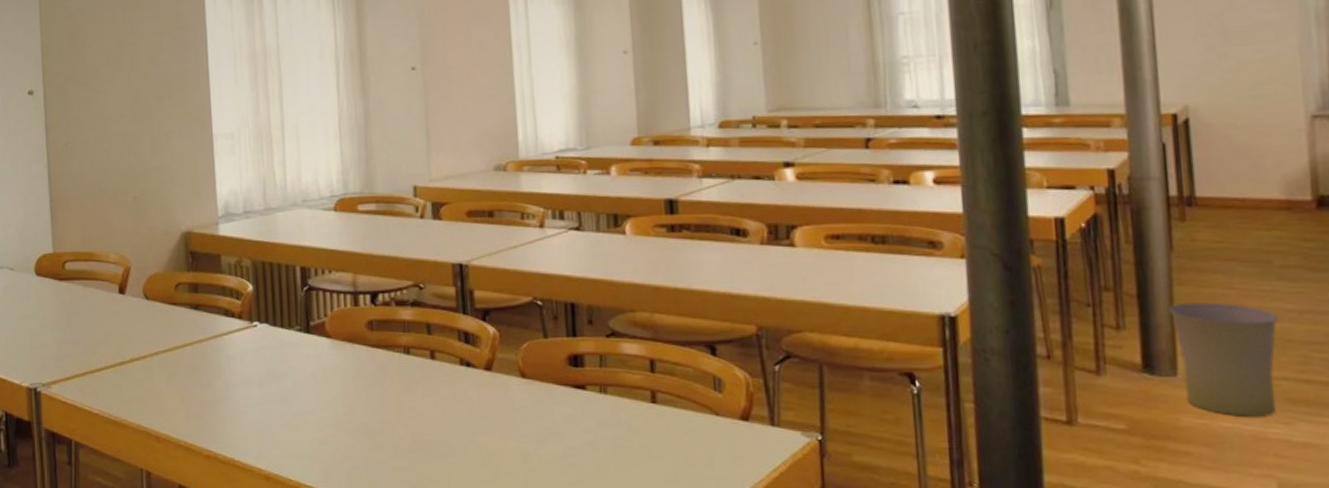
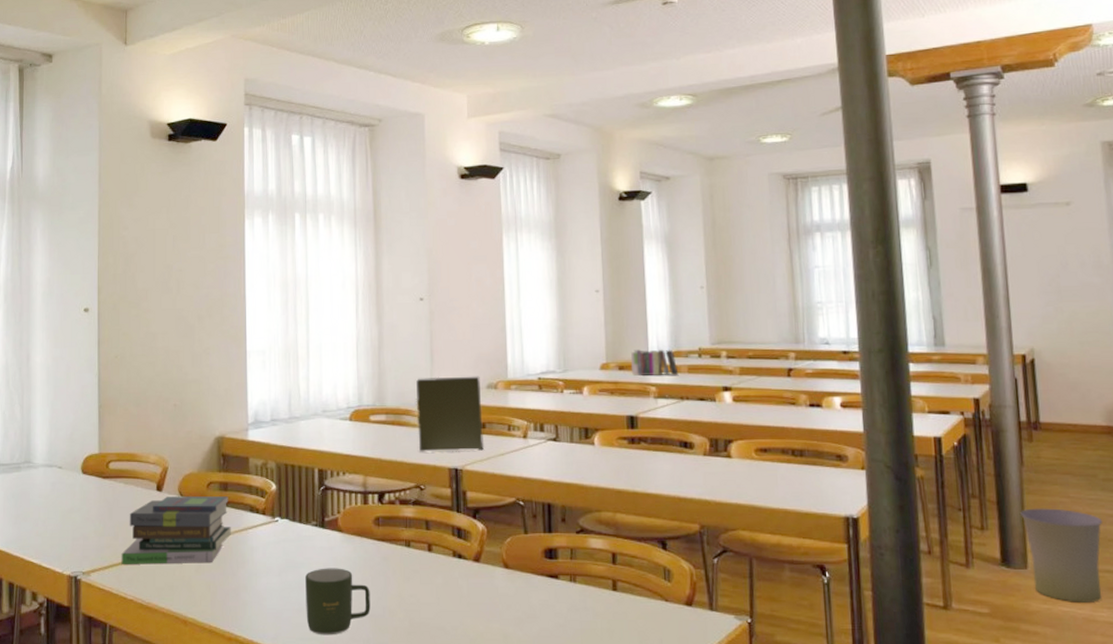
books: none [83,299,204,375] -> present [121,496,231,565]
mug: none [290,378,366,454] -> present [305,568,371,636]
binder: none [410,156,494,246] -> present [416,376,485,452]
books: none [668,119,728,151] -> present [630,349,679,376]

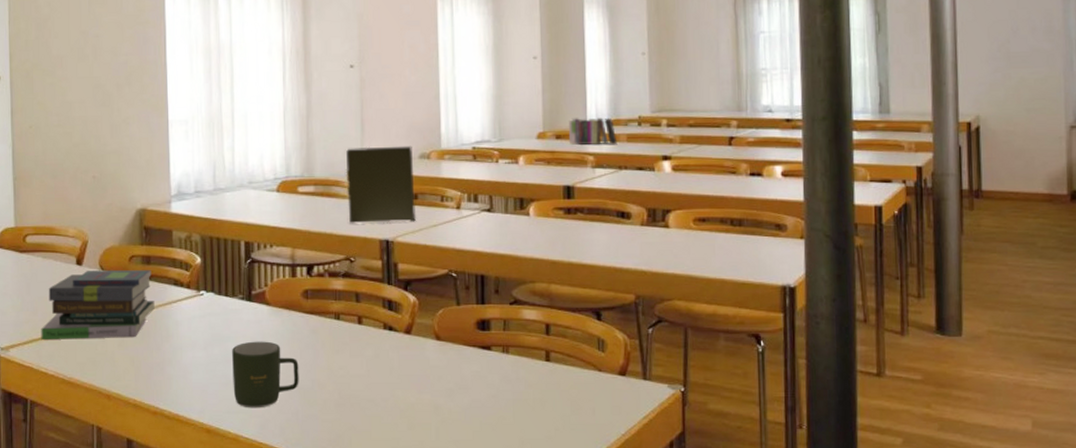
waste bin: present [1020,508,1102,603] -> none [958,276,1038,368]

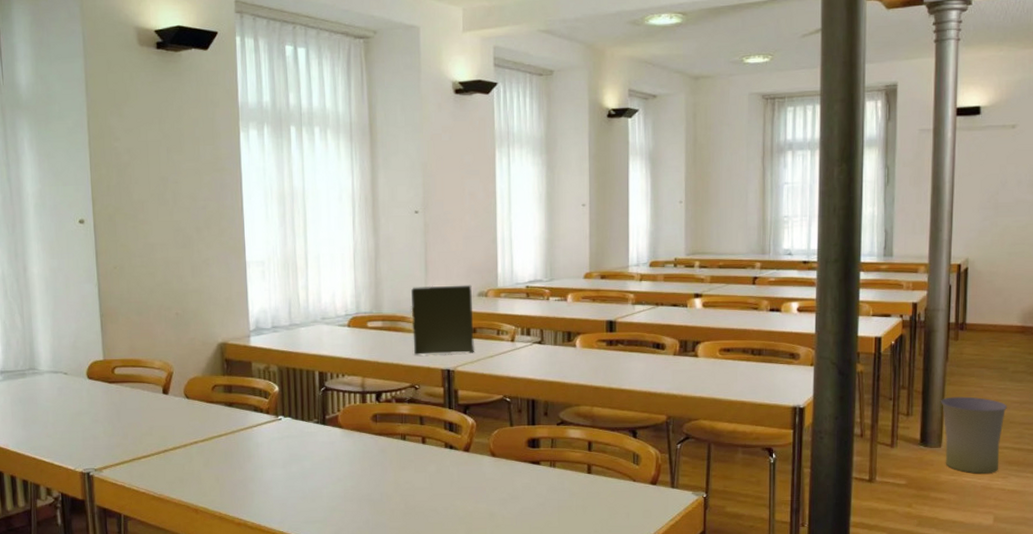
books: present [41,270,155,340] -> none [131,398,237,461]
mug: present [232,341,299,408] -> none [308,460,369,519]
books: present [568,117,618,145] -> none [612,259,655,284]
waste bin: none [958,276,1038,368] -> present [941,396,1007,474]

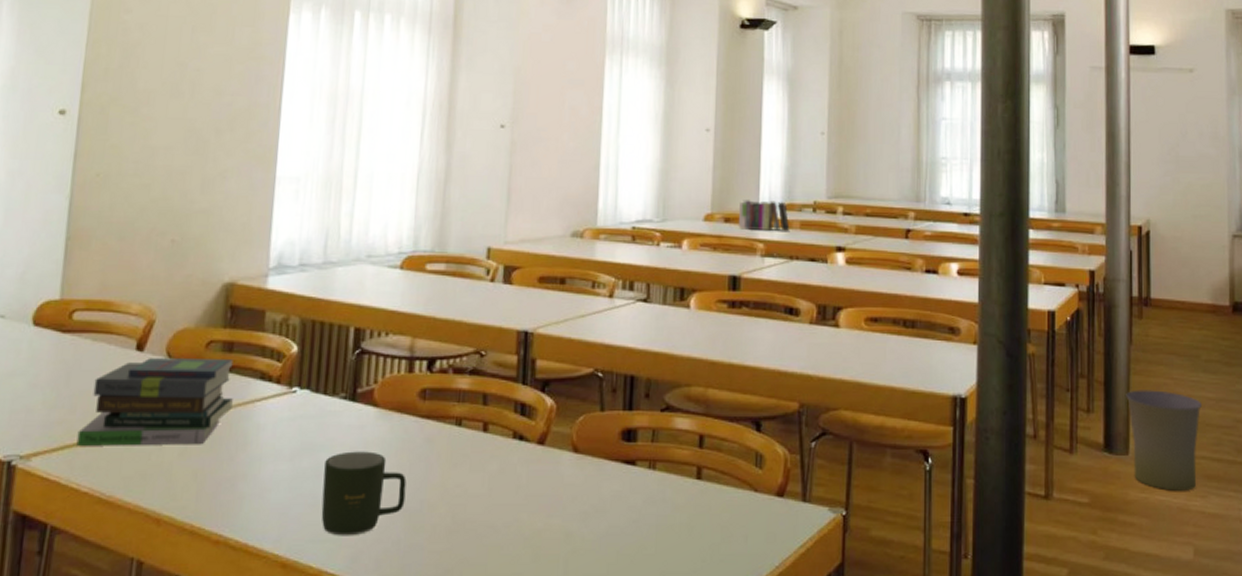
books: none [131,398,237,461] -> present [76,358,233,446]
mug: none [308,460,369,519] -> present [321,451,407,536]
binder: present [411,285,475,356] -> none [483,220,564,312]
books: none [612,259,655,284] -> present [738,200,790,232]

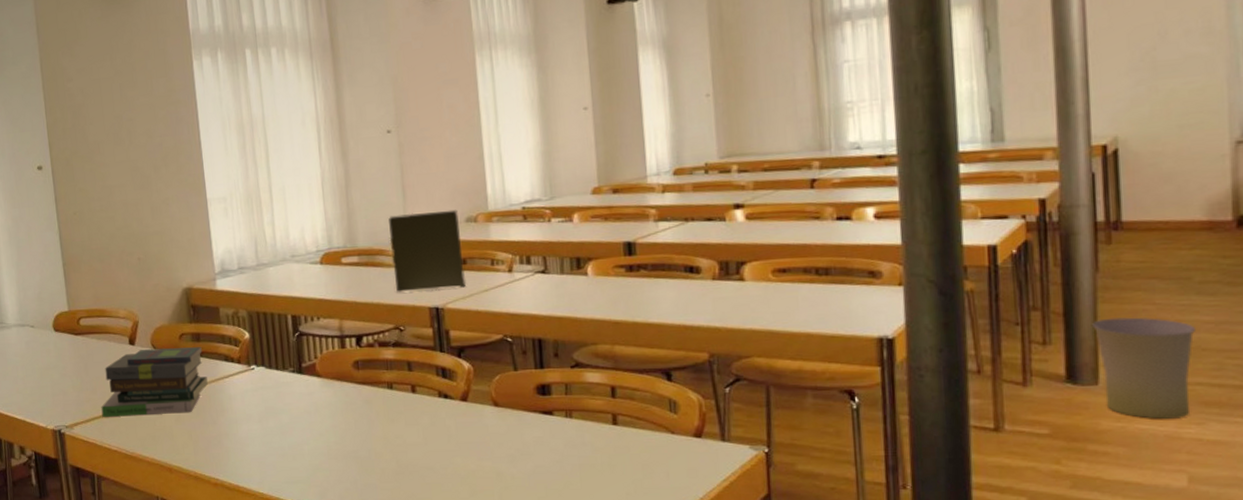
mug: present [321,451,407,536] -> none [286,412,356,478]
binder: none [483,220,564,312] -> present [389,209,467,293]
books: present [738,200,790,232] -> none [626,167,682,198]

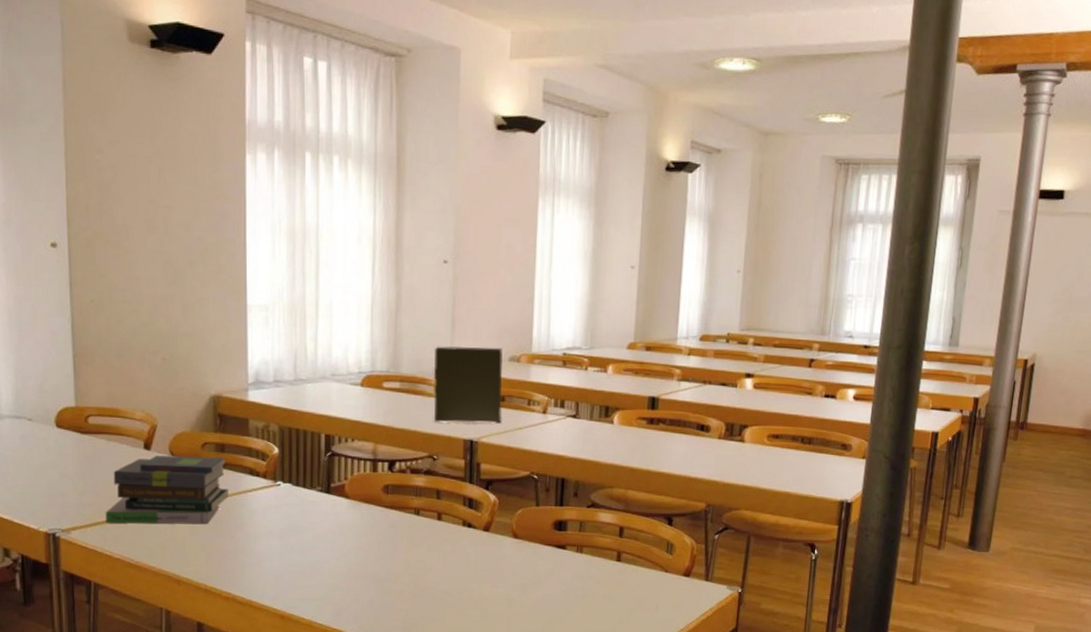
waste bin: present [1092,317,1195,419] -> none [991,499,1060,581]

